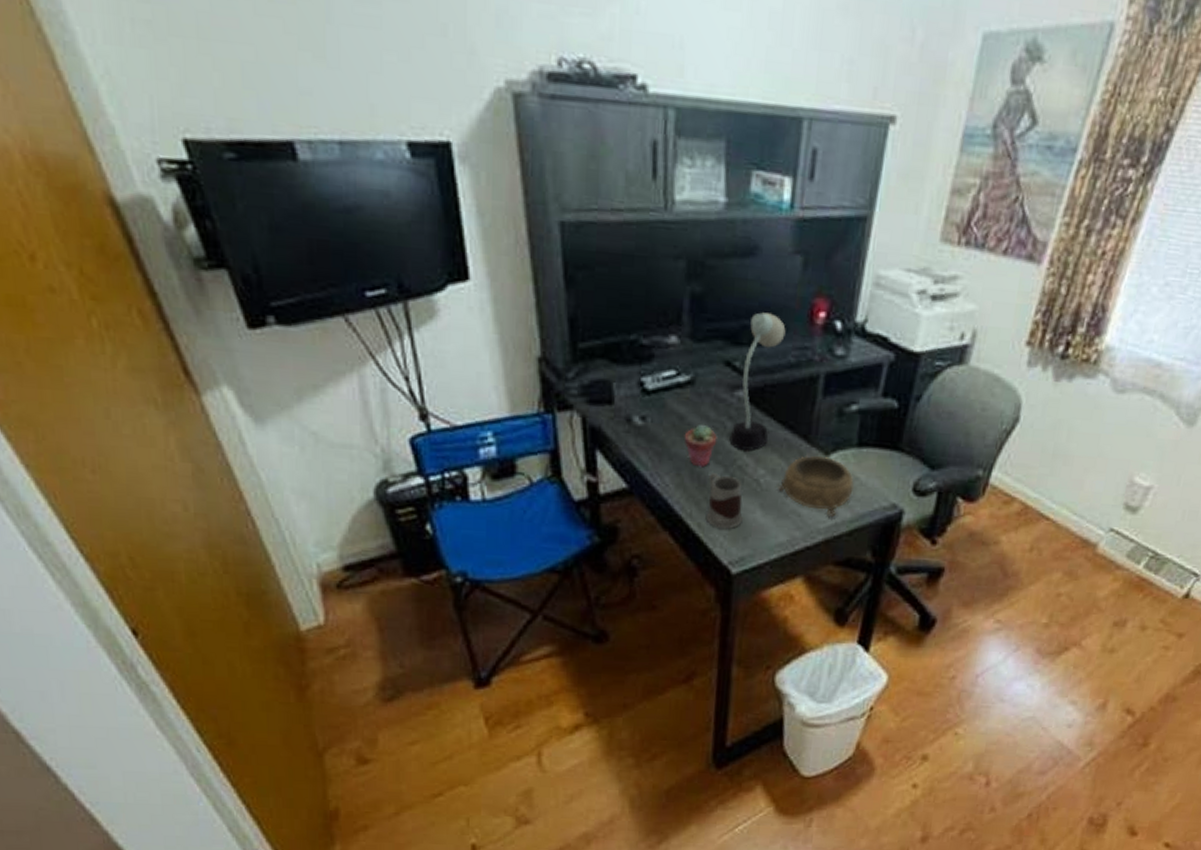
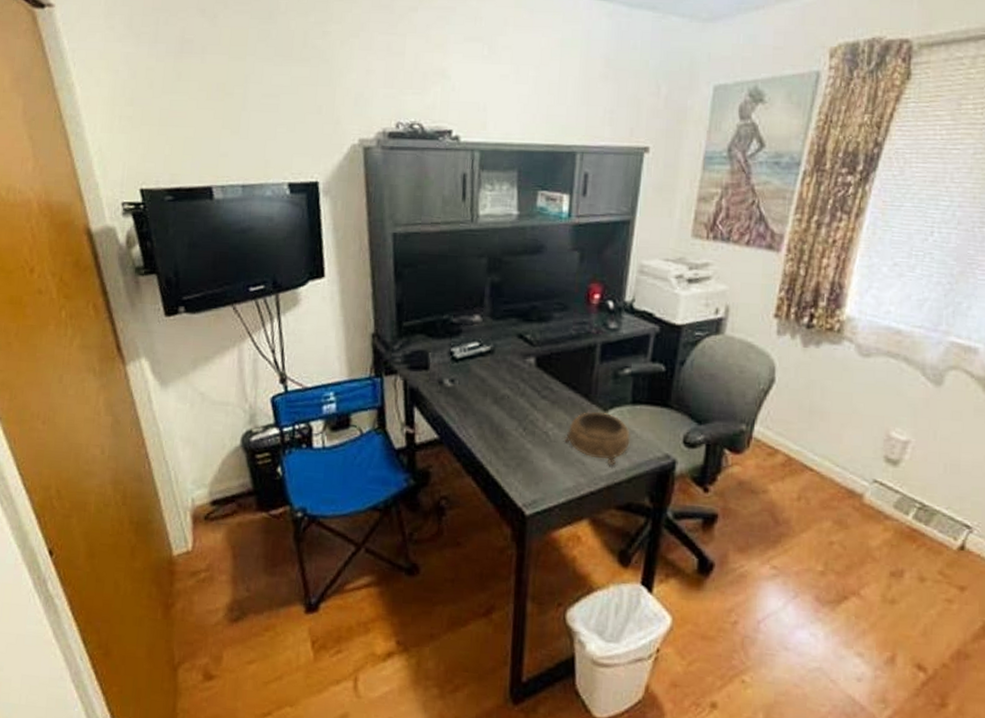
potted succulent: present [684,424,717,468] -> none [485,385,512,422]
mug: present [705,473,743,530] -> none [503,426,535,475]
desk lamp: present [729,312,786,450] -> none [522,296,568,407]

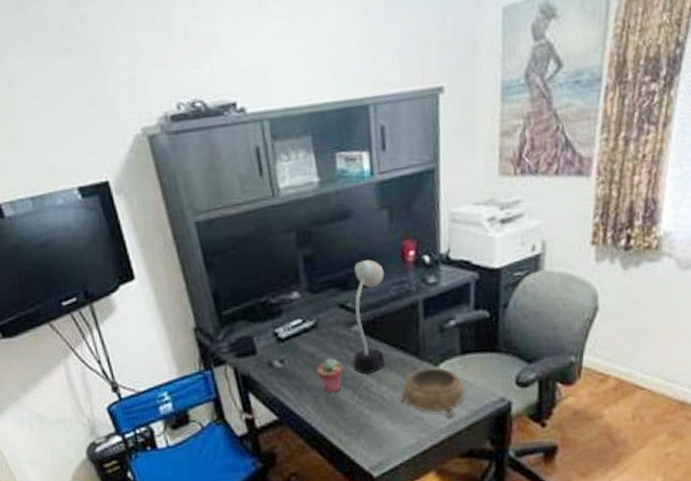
potted succulent: none [485,385,512,422] -> present [316,357,344,394]
desk lamp: none [522,296,568,407] -> present [353,260,385,373]

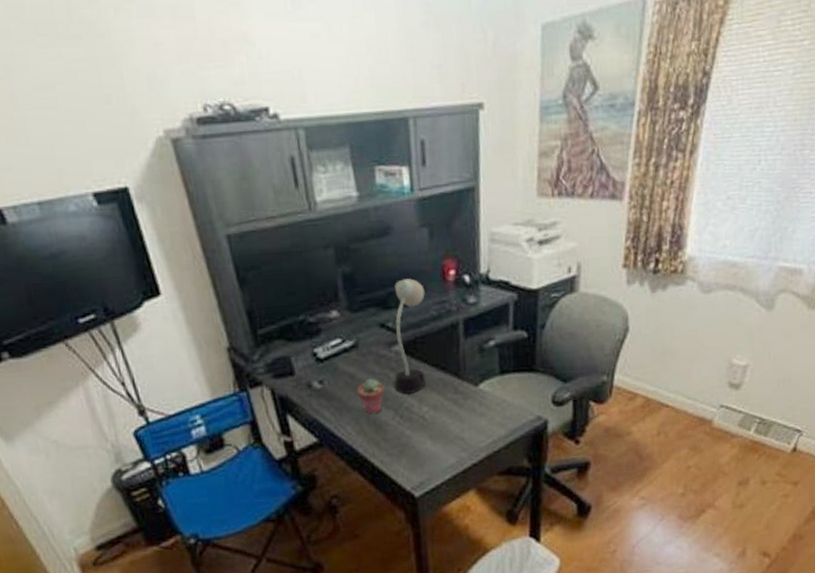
decorative bowl: present [400,368,464,417] -> none [441,387,503,436]

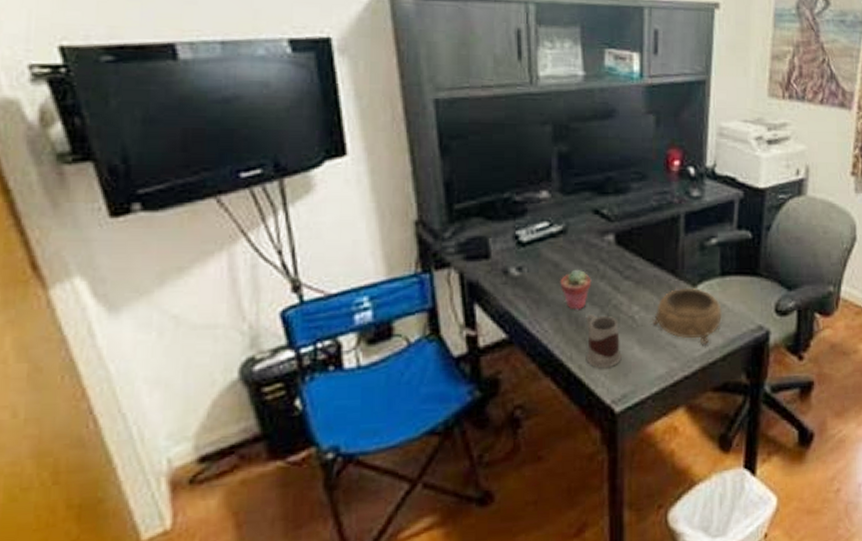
mug: none [383,416,417,462] -> present [586,314,622,369]
desk lamp: present [394,278,426,394] -> none [603,165,646,289]
decorative bowl: none [441,387,503,436] -> present [652,289,722,344]

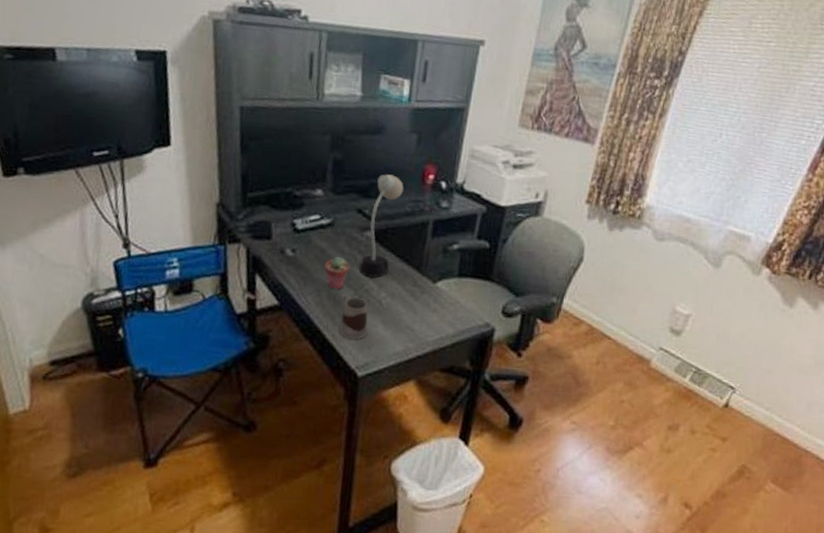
desk lamp: none [603,165,646,289] -> present [359,174,404,278]
decorative bowl: present [652,289,722,344] -> none [396,283,456,332]

